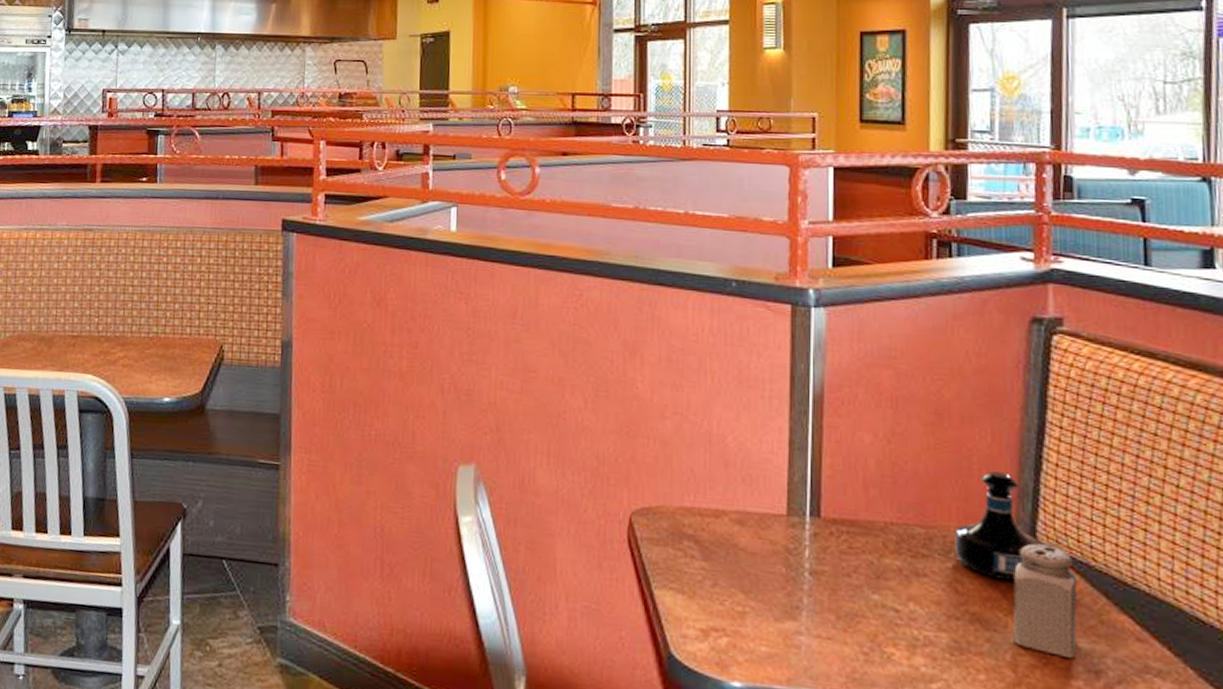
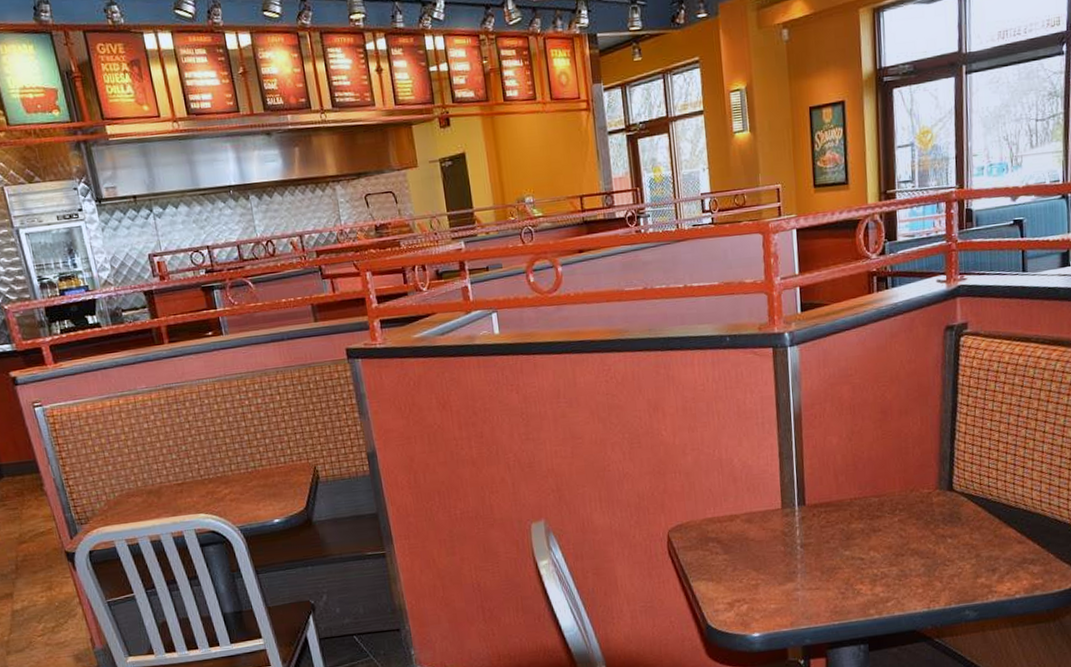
tequila bottle: present [955,471,1042,581] -> none [898,445,957,522]
salt shaker: present [1012,543,1078,658] -> none [938,491,980,565]

